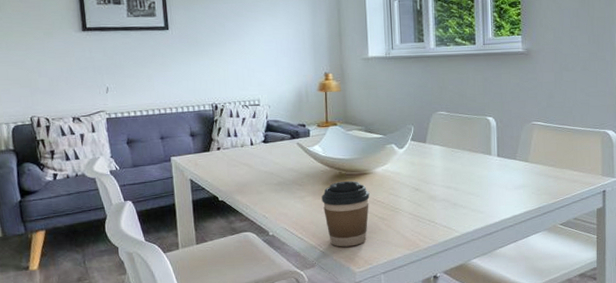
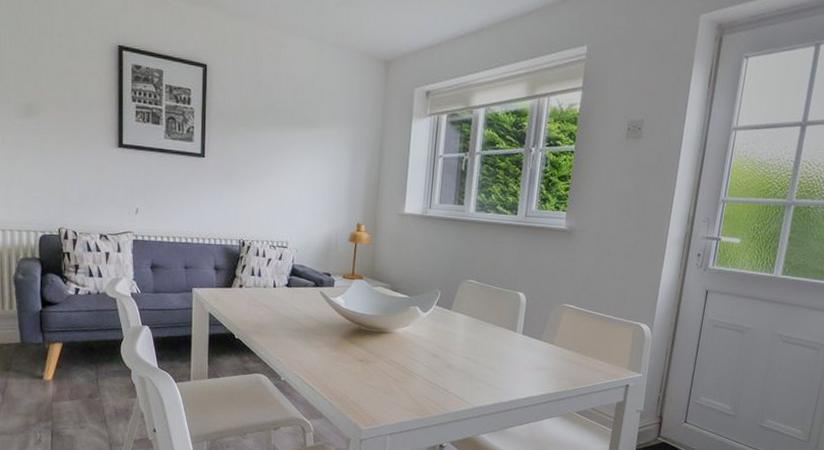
coffee cup: present [321,180,370,247] -> none [338,336,387,404]

